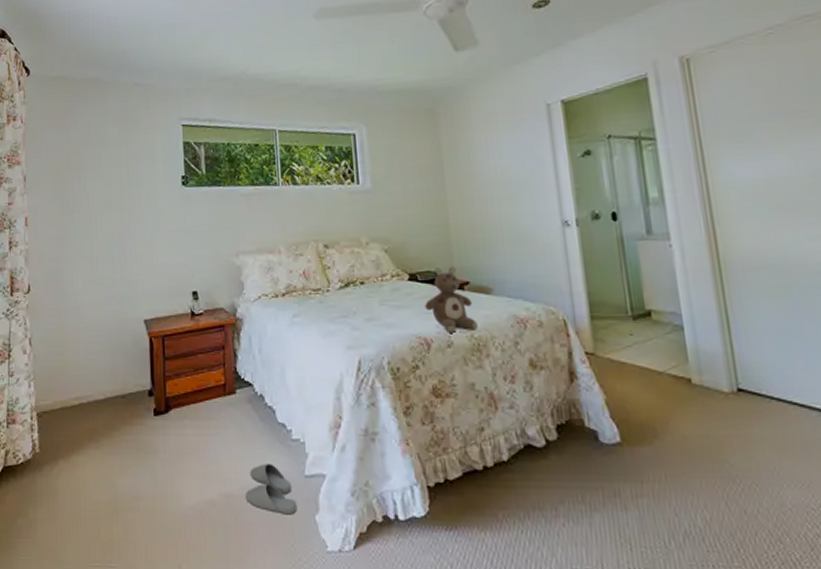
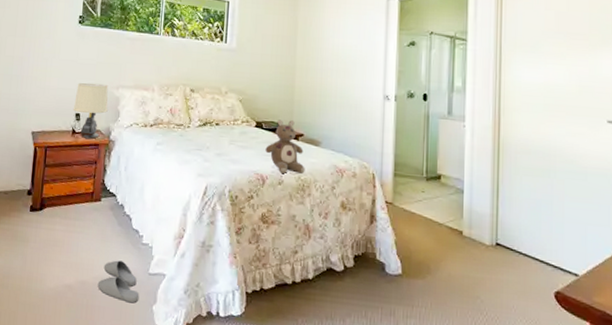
table lamp: none [188,252,229,321] -> present [72,82,109,140]

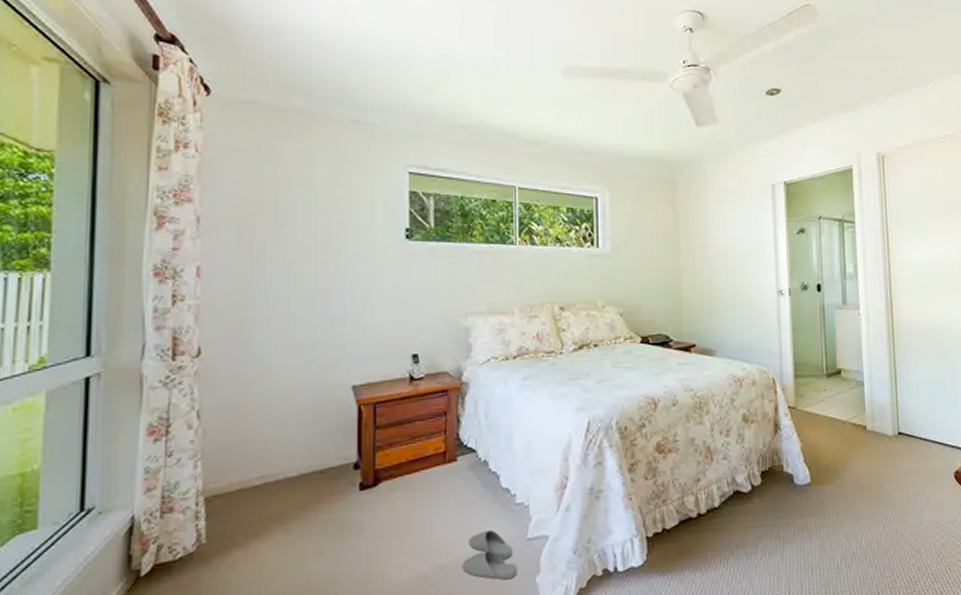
table lamp: present [72,82,109,140] -> none [407,312,455,386]
stuffed bear: present [265,119,305,175] -> none [654,330,701,394]

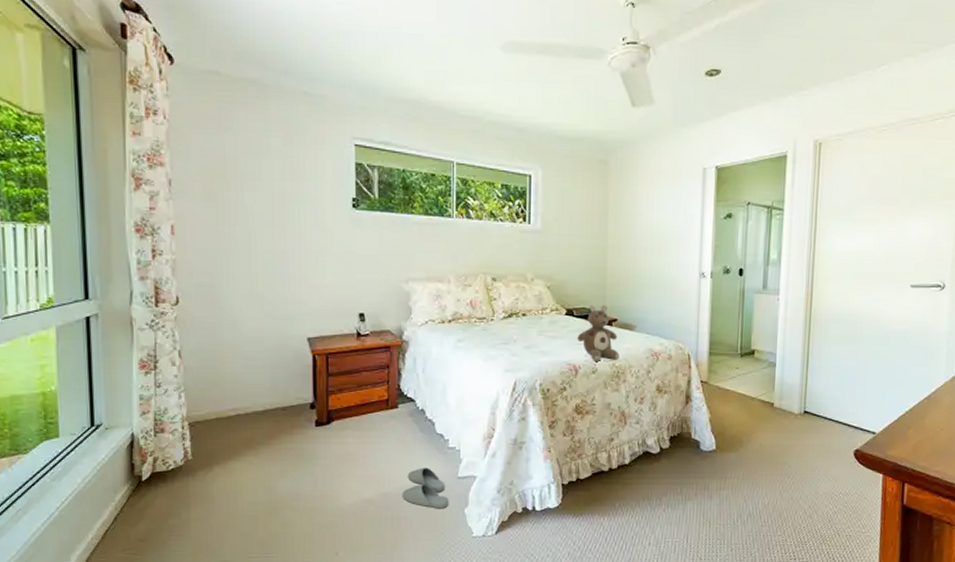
stuffed bear: none [654,330,701,394] -> present [577,305,620,363]

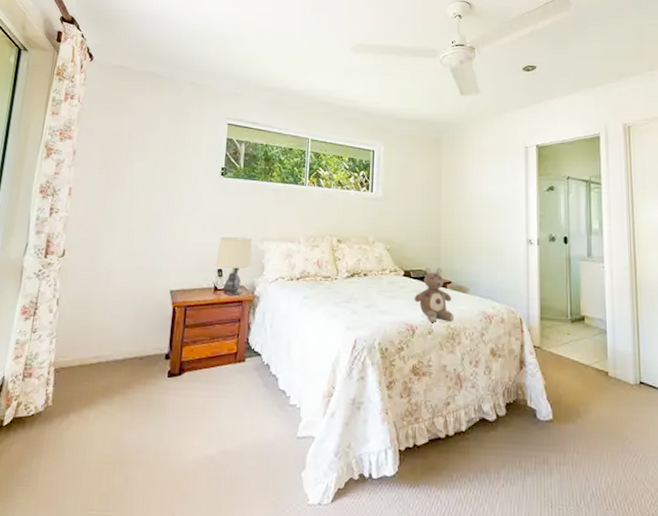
table lamp: none [355,277,397,342] -> present [214,236,253,296]
slippers: present [402,468,449,509] -> none [241,425,287,471]

